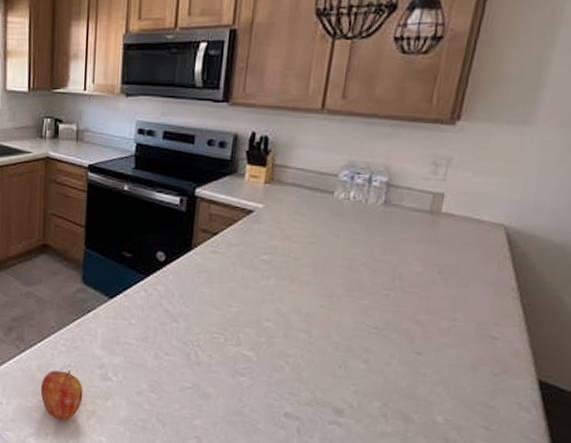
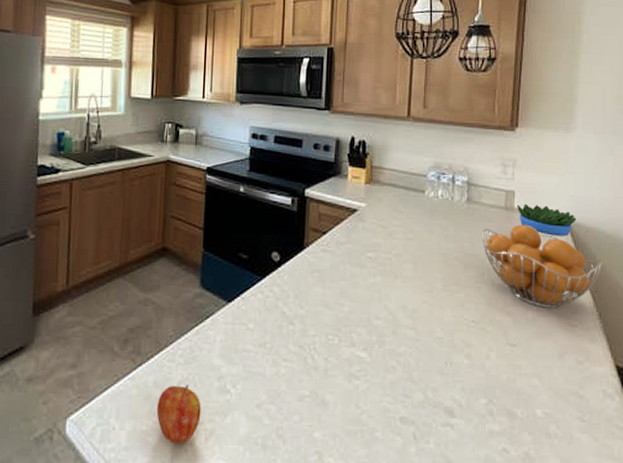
fruit basket: none [397,230,544,320] -> present [482,224,603,309]
flowerpot: none [445,207,519,258] -> present [517,203,577,250]

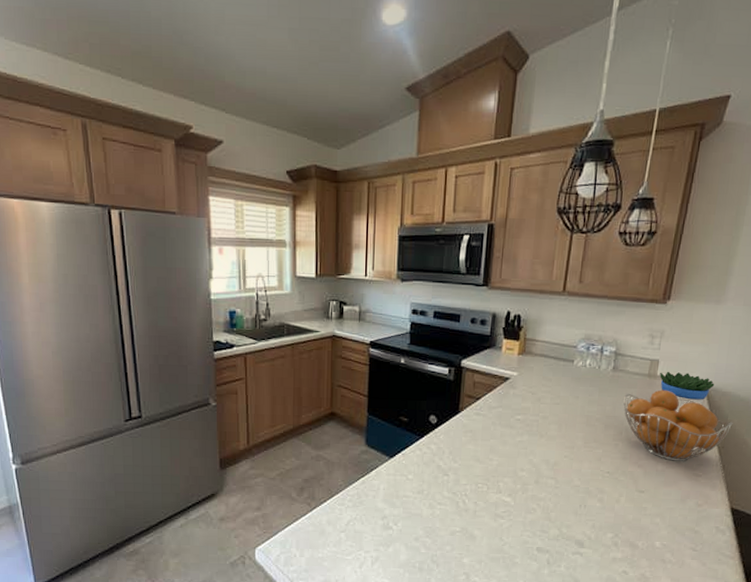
apple: present [156,384,201,443] -> none [330,522,368,566]

